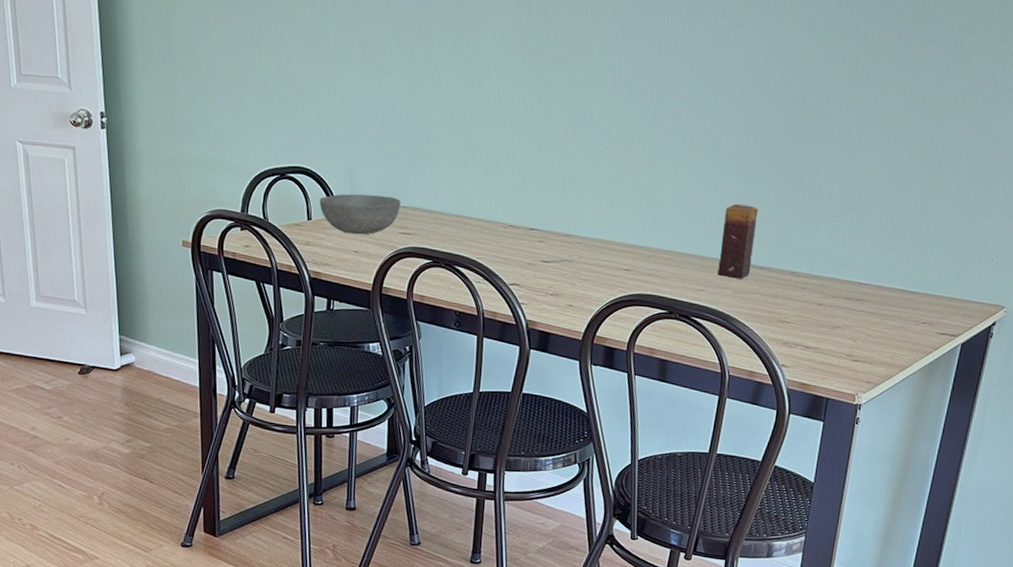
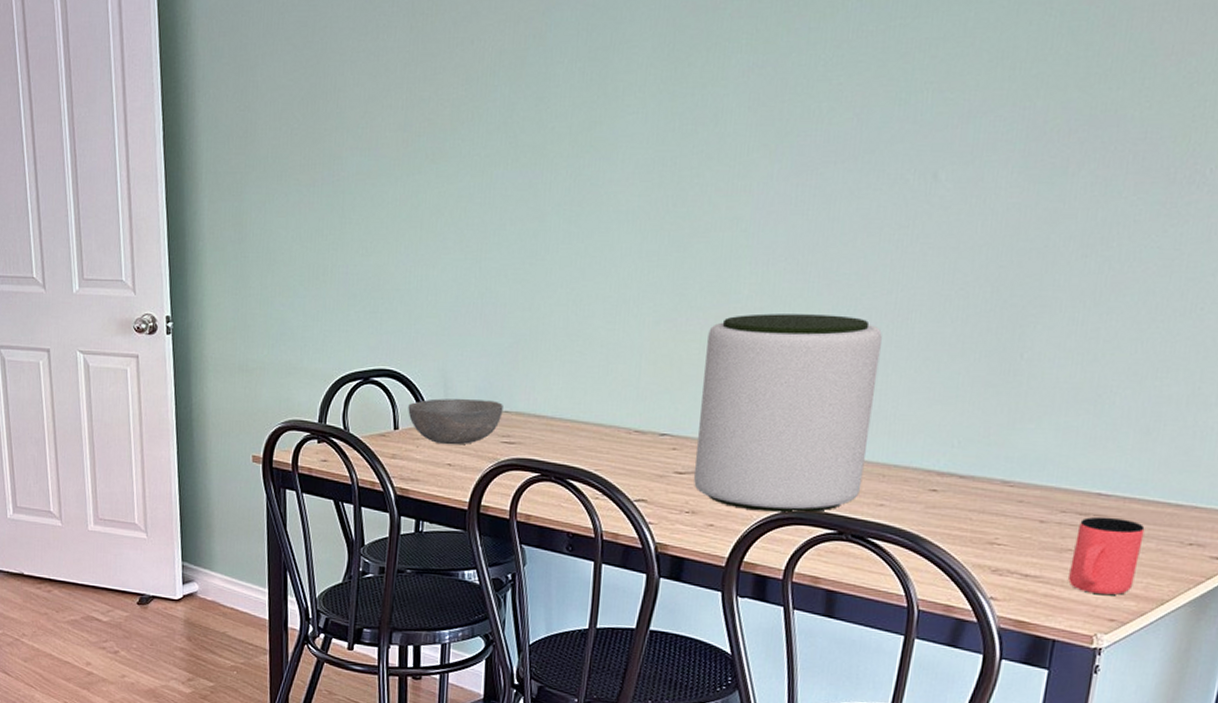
plant pot: none [557,130,702,296] -> present [694,313,882,513]
candle: present [717,203,758,279] -> none [903,397,958,491]
cup: none [838,301,892,363] -> present [1068,516,1145,595]

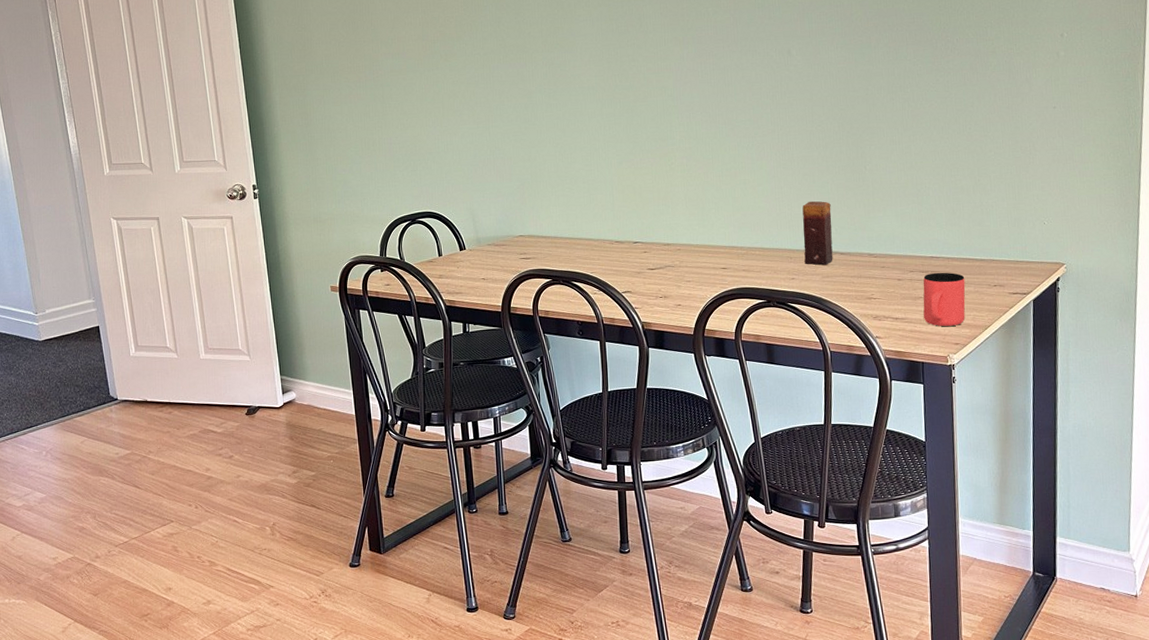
bowl: present [408,398,503,445] -> none [448,228,519,264]
plant pot: present [694,313,882,513] -> none [657,149,777,292]
candle: none [903,397,958,491] -> present [802,201,833,266]

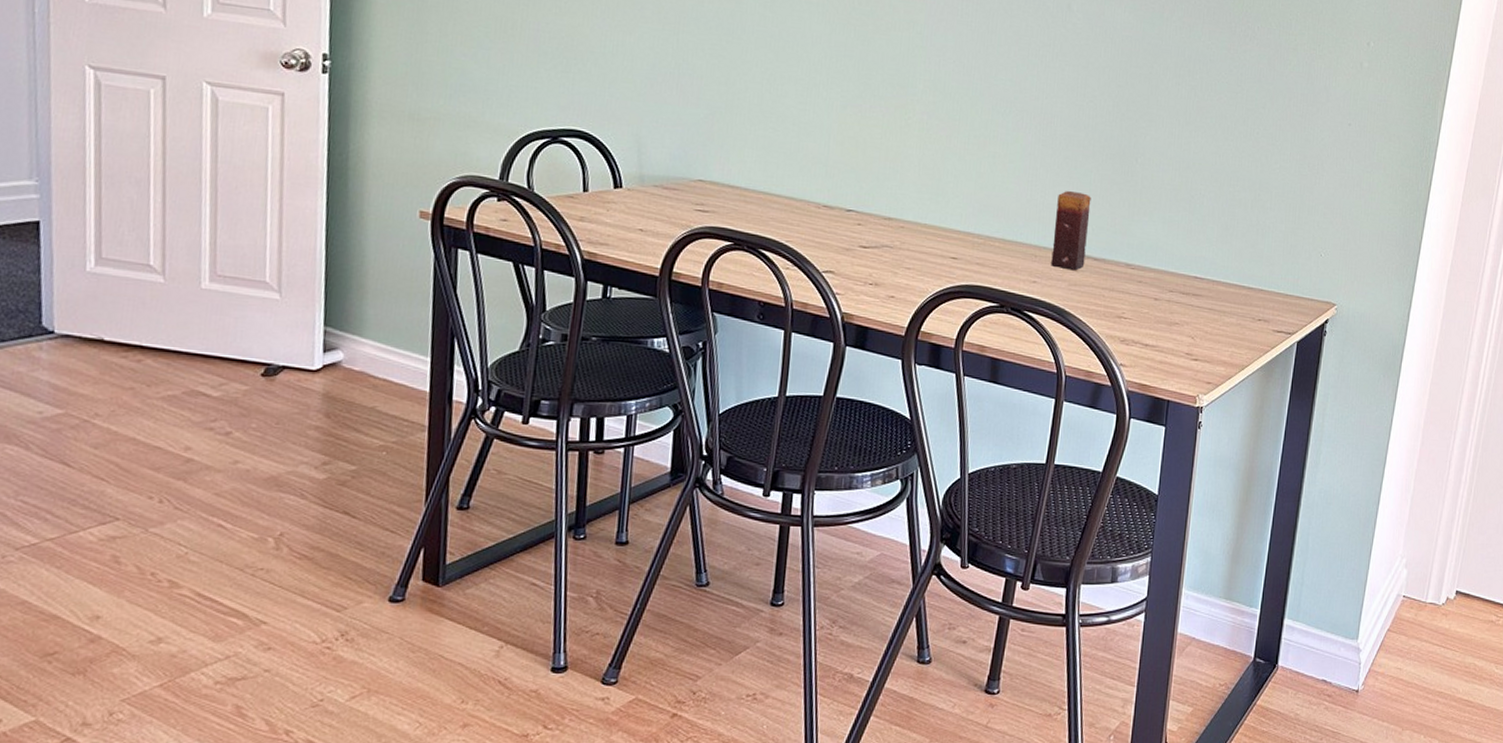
cup: present [923,272,966,327] -> none [1177,296,1228,362]

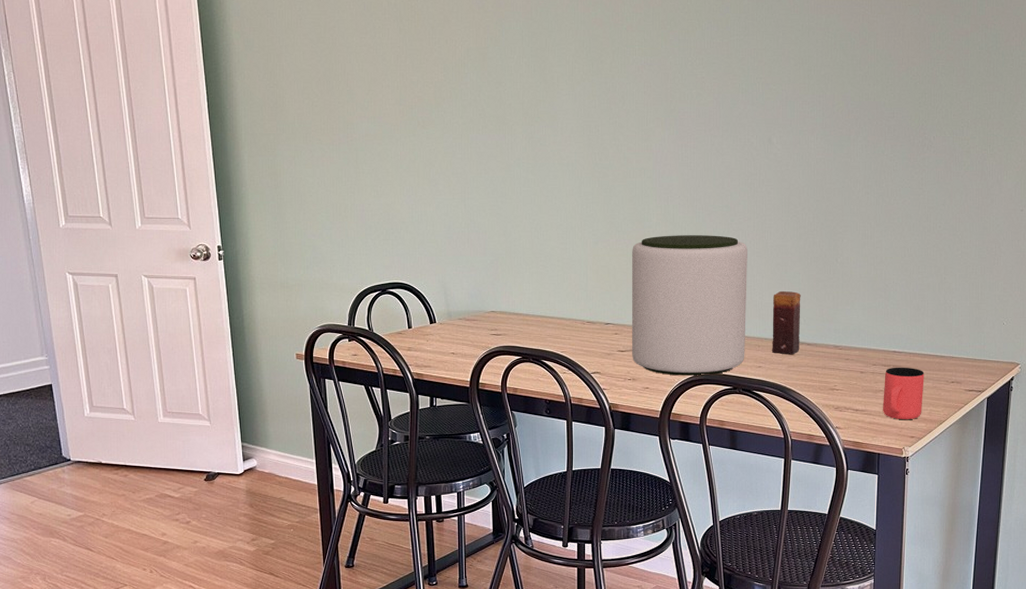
plant pot: none [877,106,1032,287] -> present [632,235,747,376]
cup: none [1177,296,1228,362] -> present [883,367,924,420]

